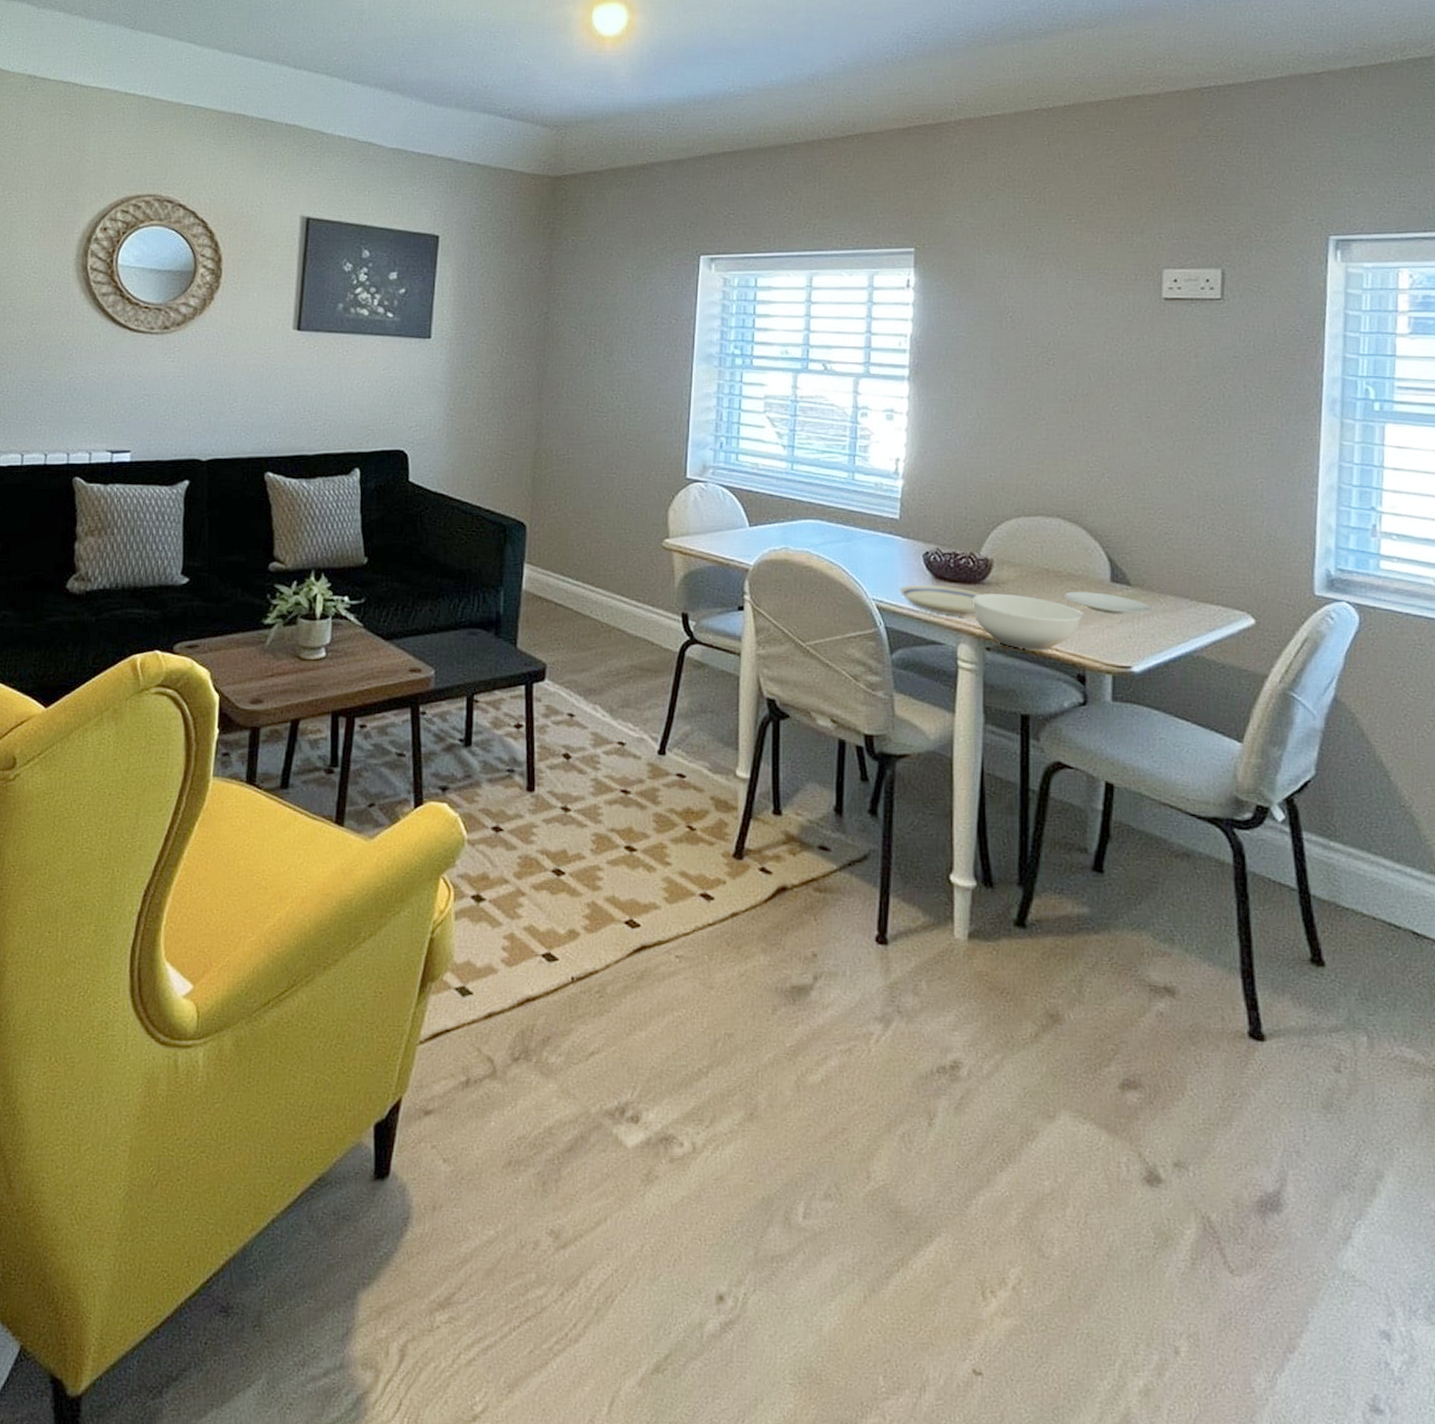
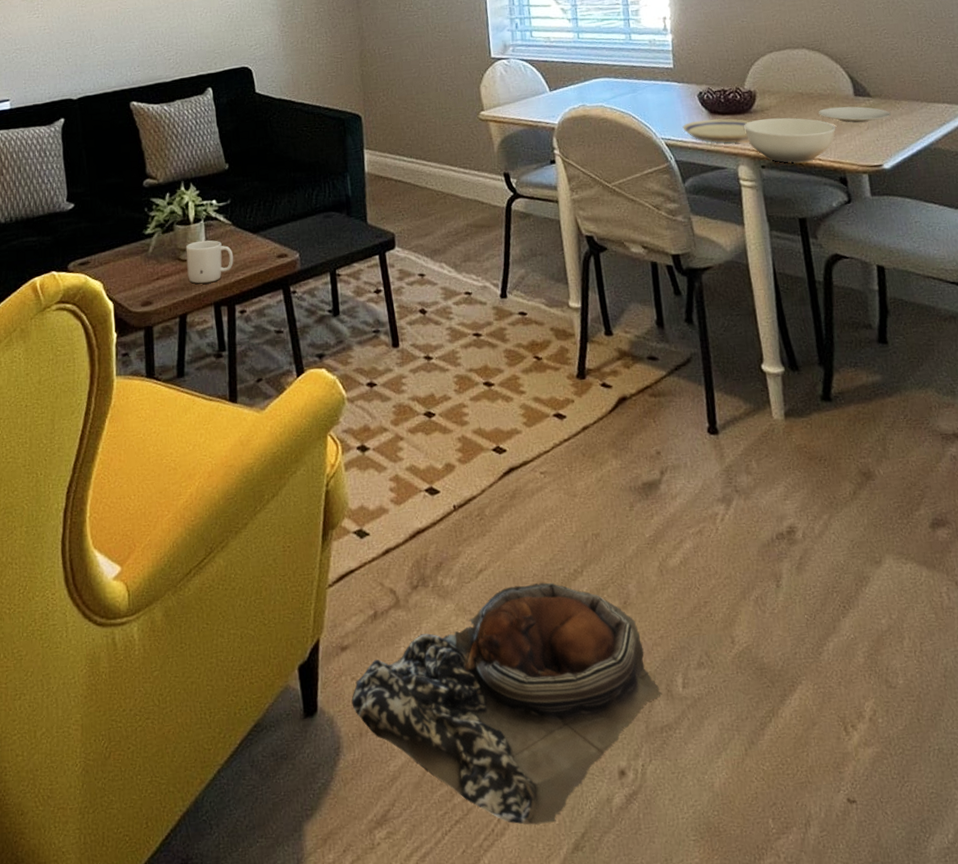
mug: none [306,640,361,689] -> present [185,240,234,284]
dog bed: none [428,1075,779,1338] -> present [351,582,662,825]

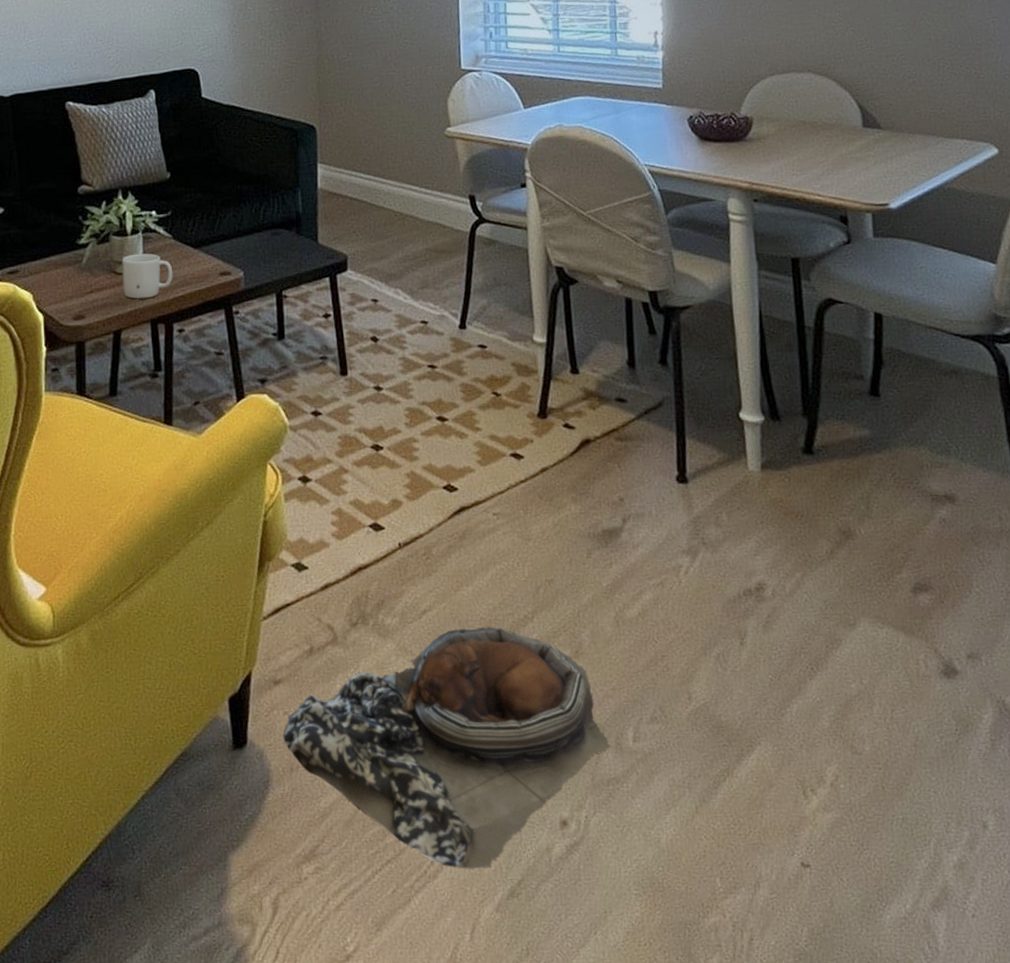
plate: present [682,118,751,143] -> none [669,145,745,173]
bowl: present [743,117,836,163] -> none [736,147,840,198]
plate: present [818,106,891,123] -> none [821,138,903,157]

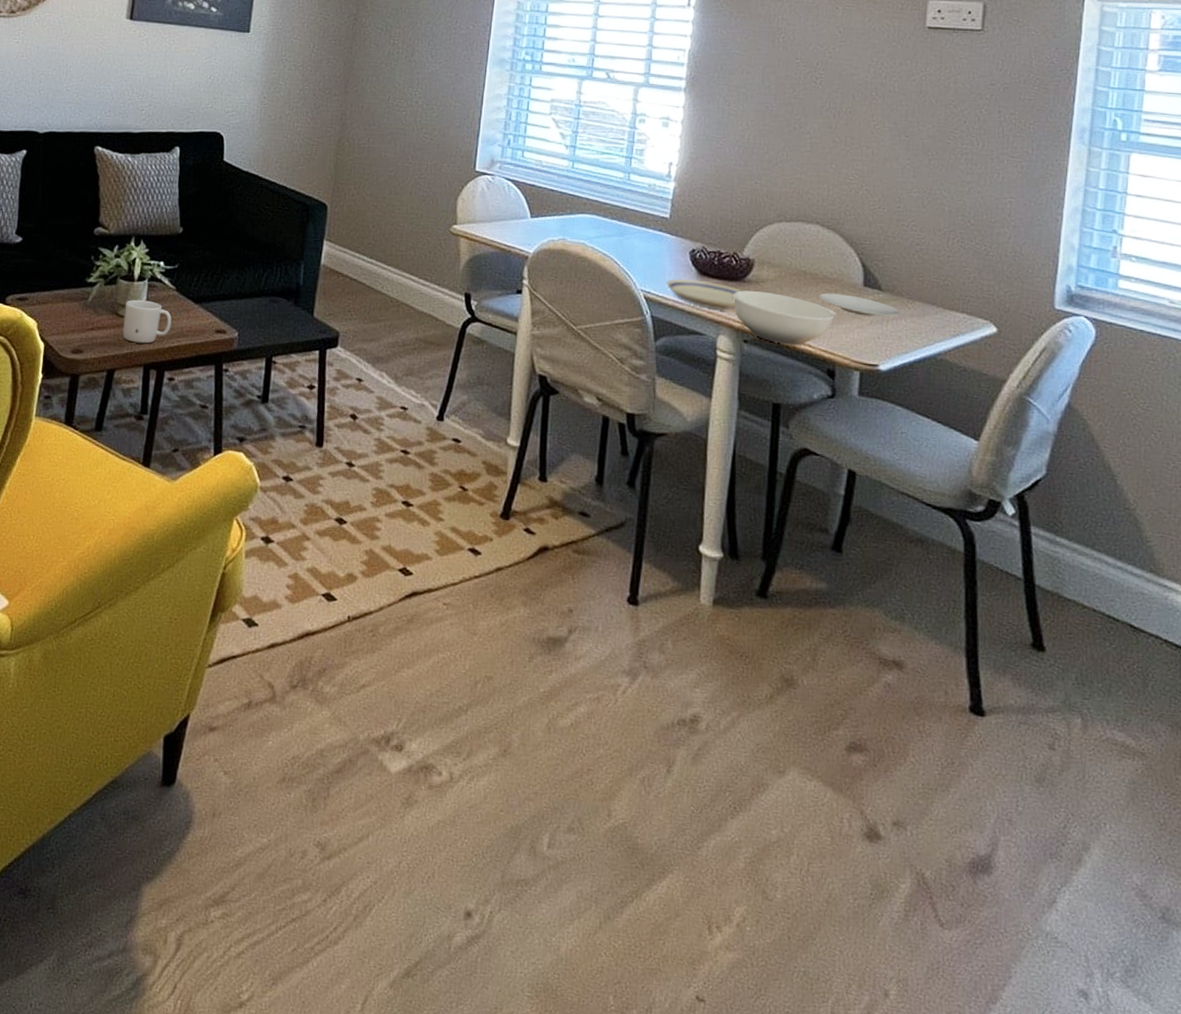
dog bed: present [283,627,611,869] -> none [210,708,525,944]
plate: none [669,145,745,173] -> present [666,279,742,311]
bowl: none [736,147,840,198] -> present [733,290,835,346]
plate: none [821,138,903,157] -> present [819,293,900,317]

